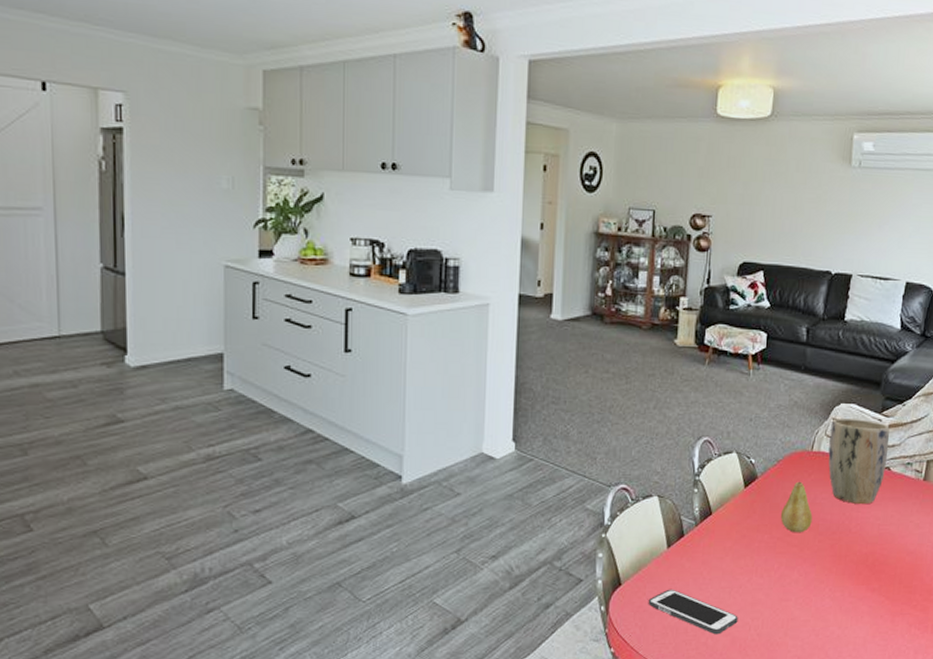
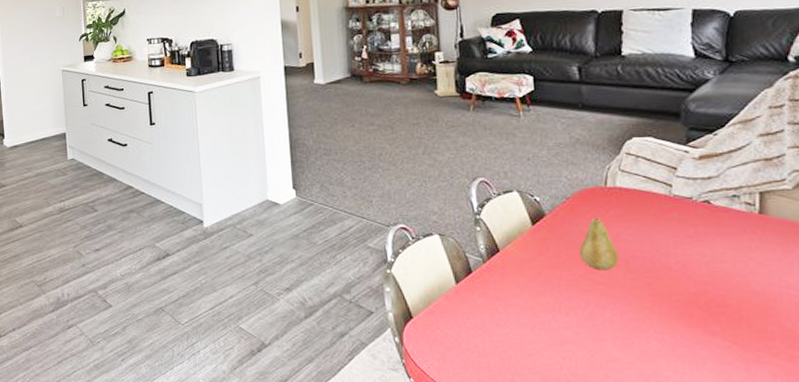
cell phone: present [648,589,738,635] -> none [443,323,547,372]
plant pot: present [828,419,890,504] -> none [624,152,705,240]

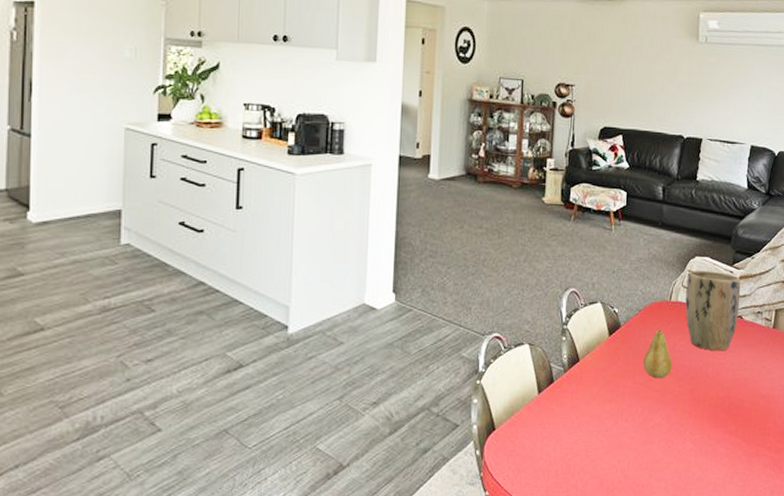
plant pot: none [624,152,705,240] -> present [685,271,741,350]

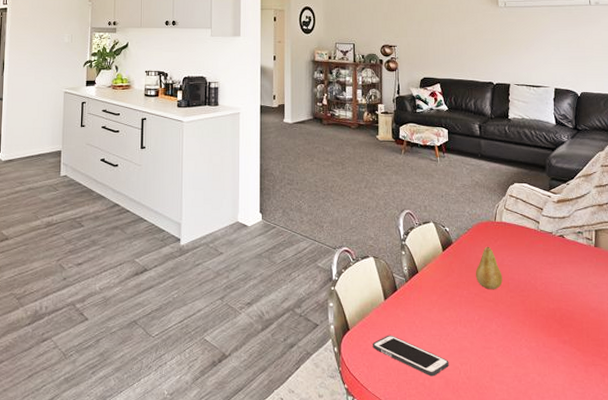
cell phone: none [520,433,606,477] -> present [372,335,449,377]
plant pot: present [685,271,741,350] -> none [508,195,560,266]

